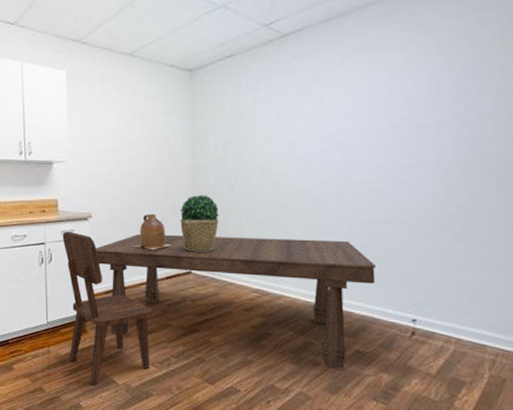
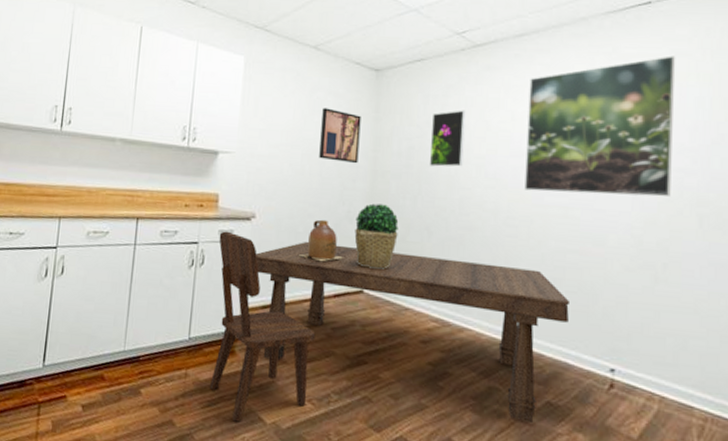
wall art: none [142,111,179,161] -> present [319,108,361,164]
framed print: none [243,100,276,156] -> present [429,110,466,167]
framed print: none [333,24,482,170] -> present [524,56,676,197]

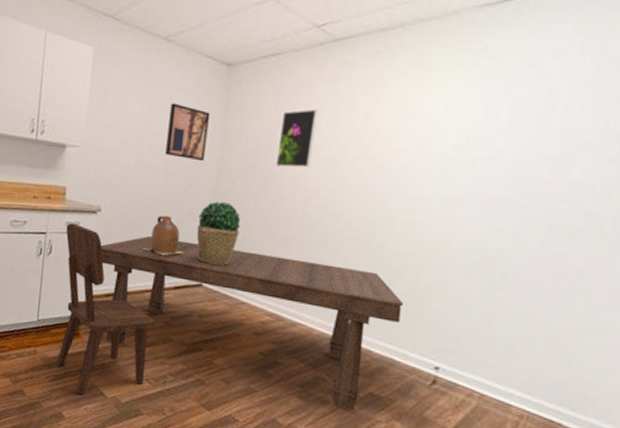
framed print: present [524,56,676,197] -> none [371,55,552,206]

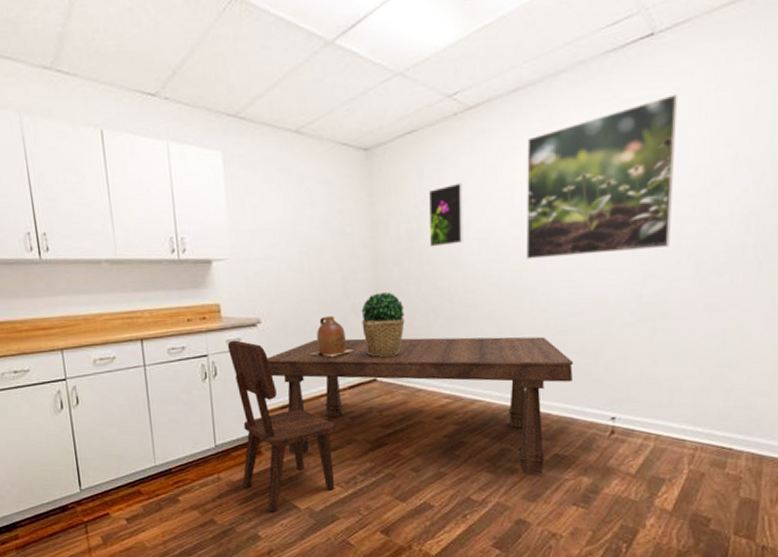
wall art: present [165,103,210,162] -> none [313,198,357,255]
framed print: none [371,55,552,206] -> present [526,94,679,259]

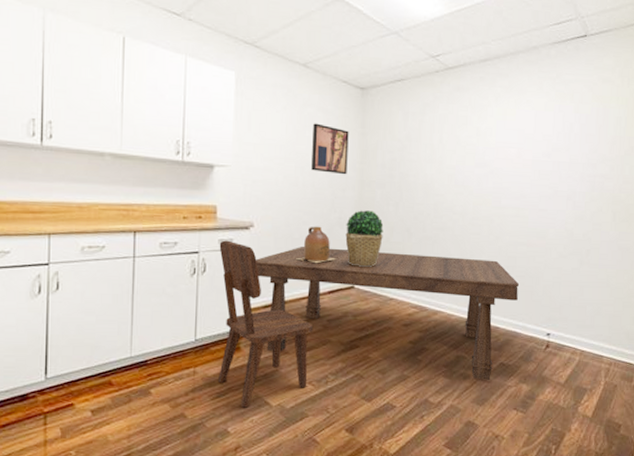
wall art: none [313,198,357,255] -> present [311,123,349,175]
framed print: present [429,182,463,247] -> none [408,126,439,177]
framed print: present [526,94,679,259] -> none [486,82,603,198]

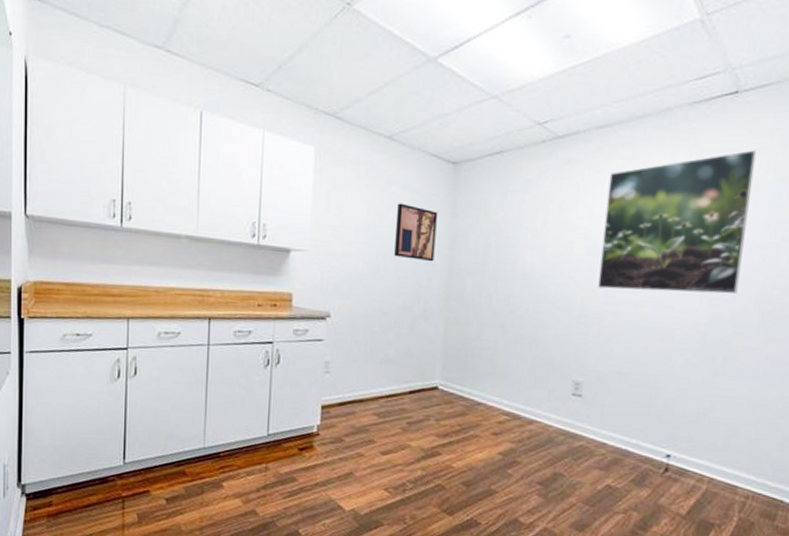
dining chair: present [217,240,312,408] -> none [289,330,391,510]
dining table: present [255,247,519,380] -> none [331,341,634,503]
ceramic jug: present [296,226,337,264] -> none [375,318,420,360]
potted plant: present [345,210,384,267] -> none [430,302,474,367]
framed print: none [486,82,603,198] -> present [598,150,757,294]

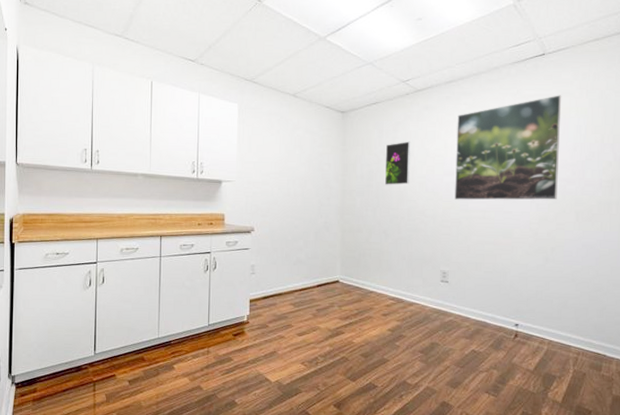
wall art: present [394,203,438,262] -> none [301,143,332,186]
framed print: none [505,206,544,265] -> present [384,141,411,185]

